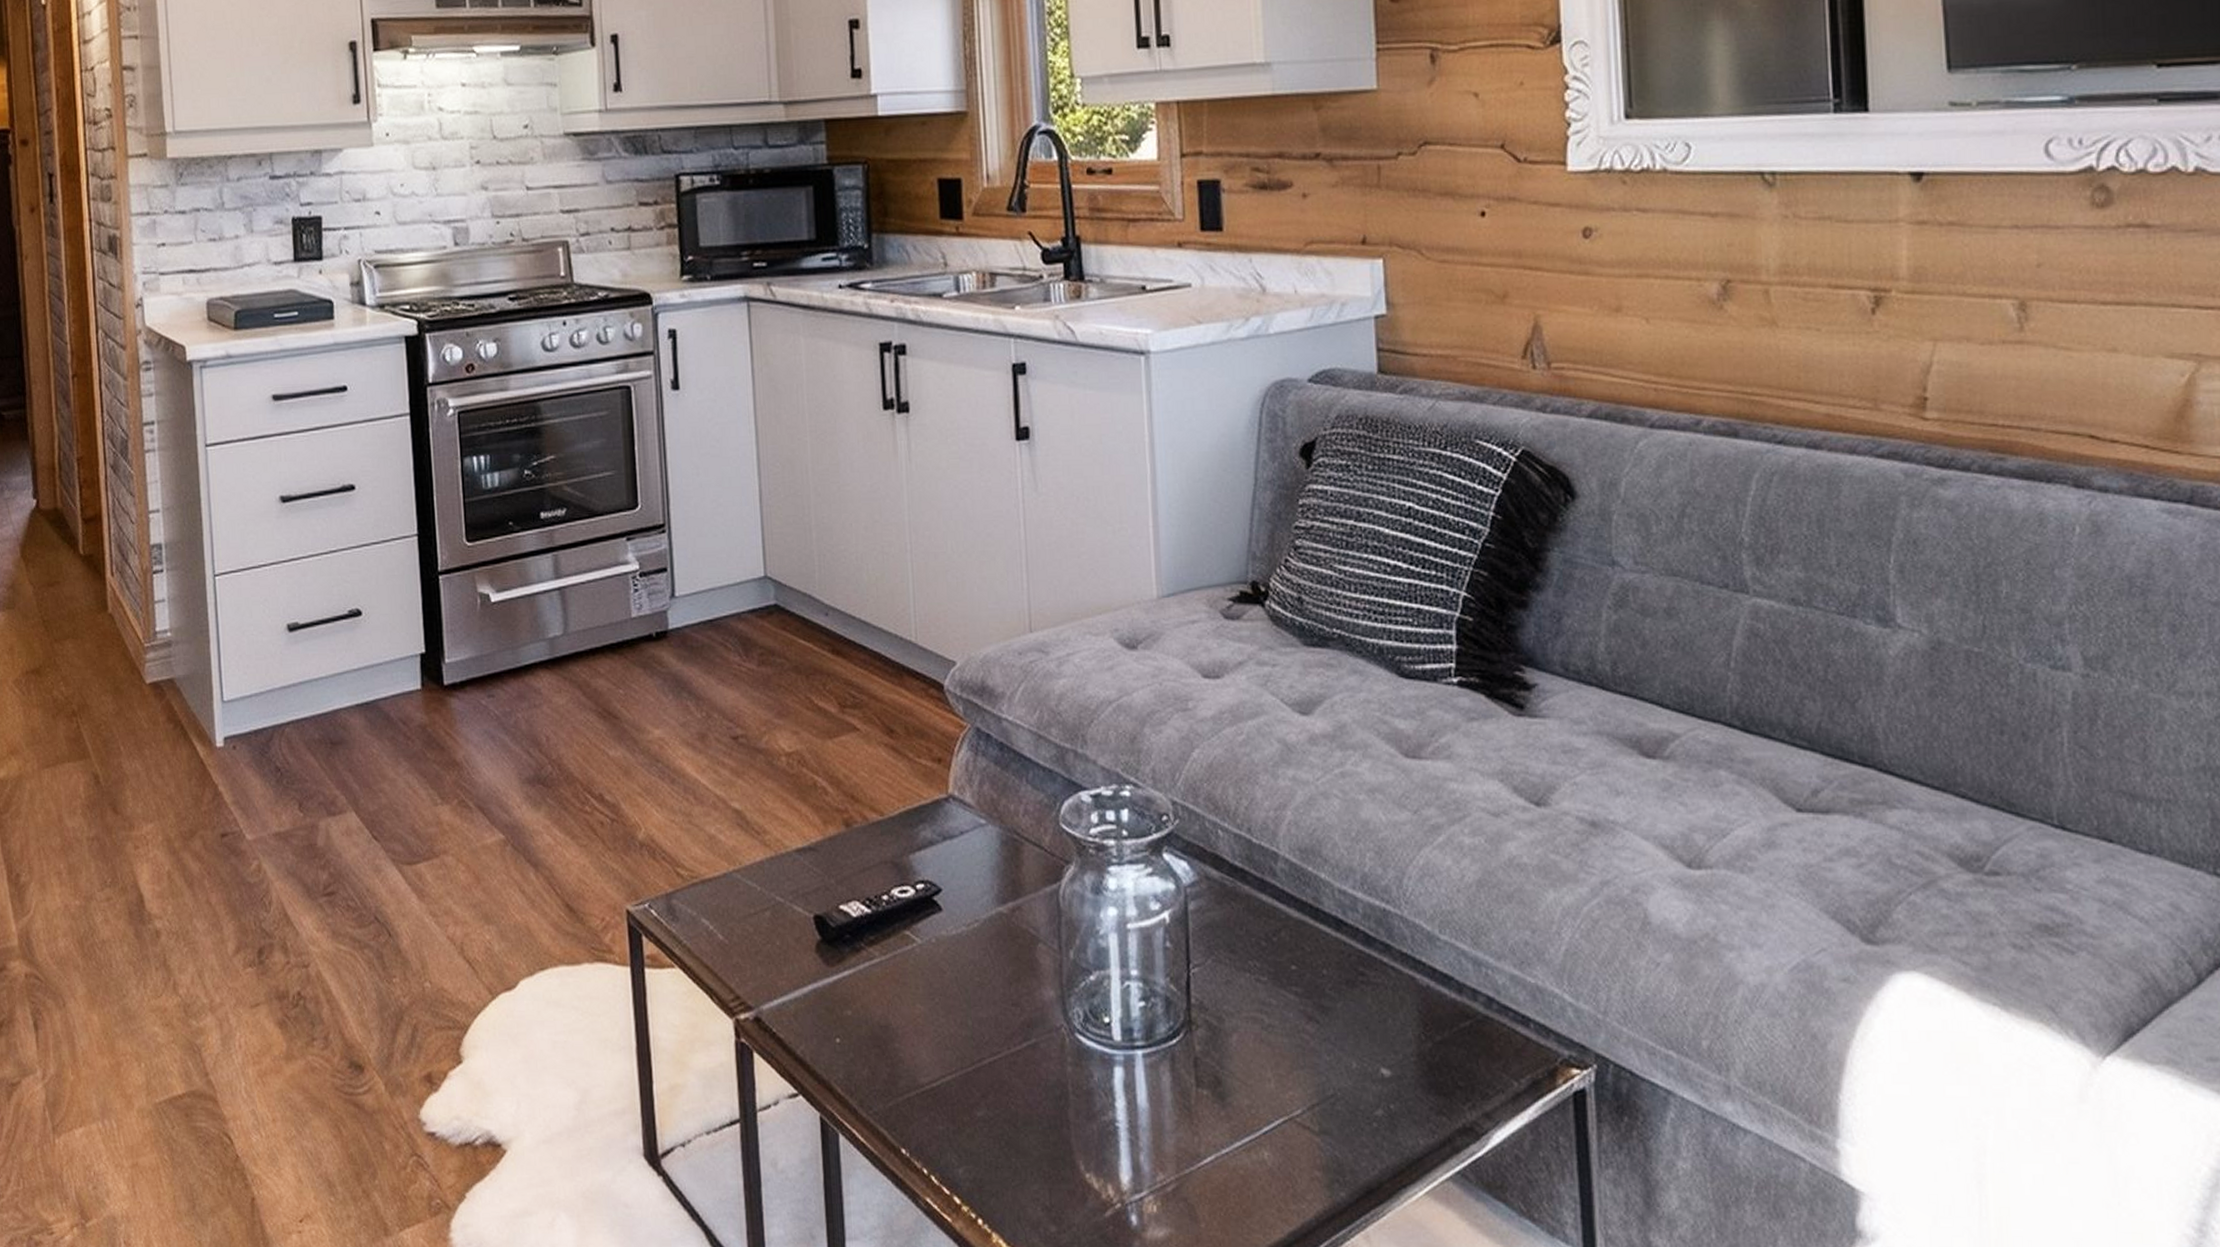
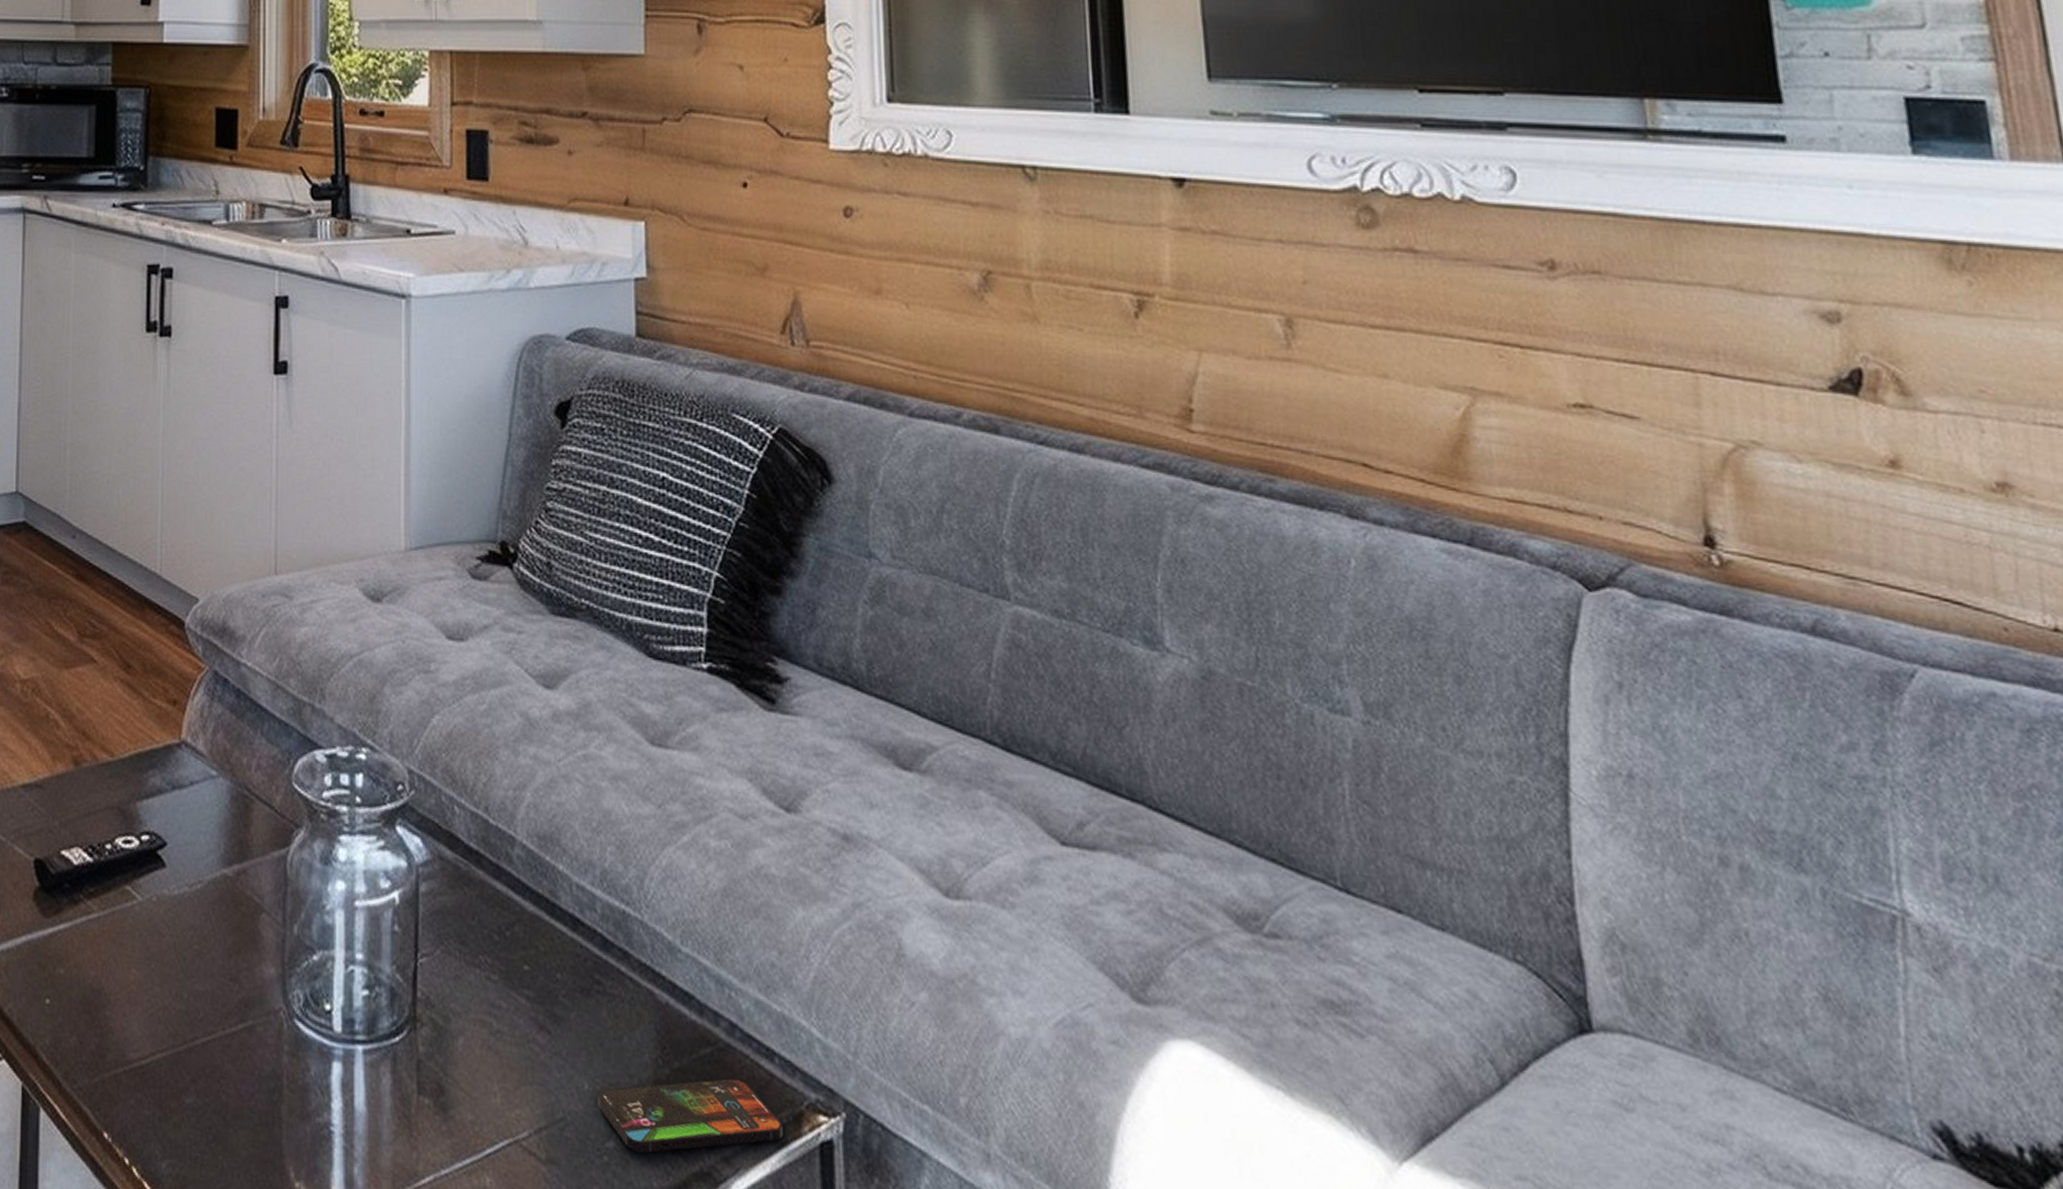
smartphone: none [1365,1045,1539,1117] -> present [597,1078,783,1153]

